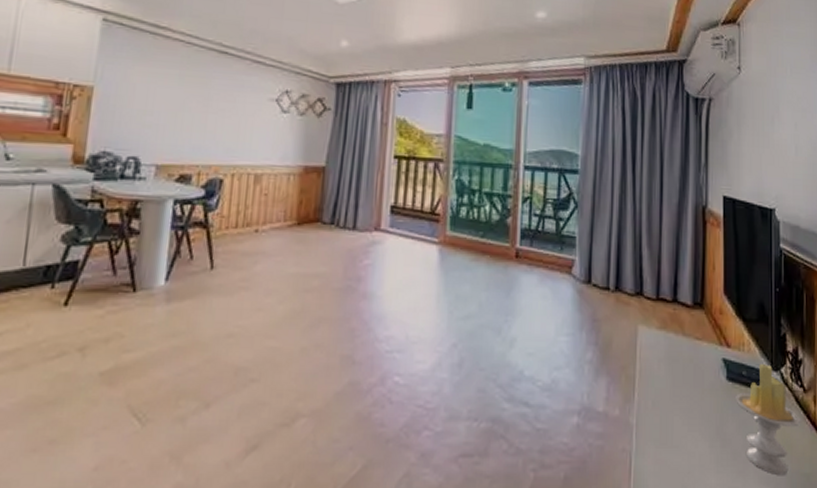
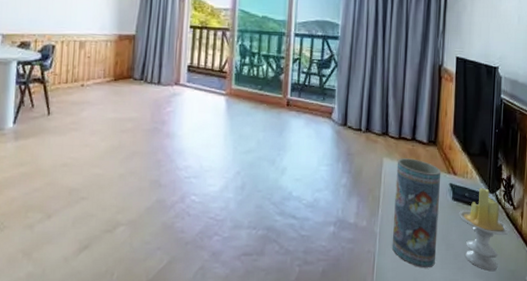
vase: none [652,325,711,472] -> present [391,158,441,268]

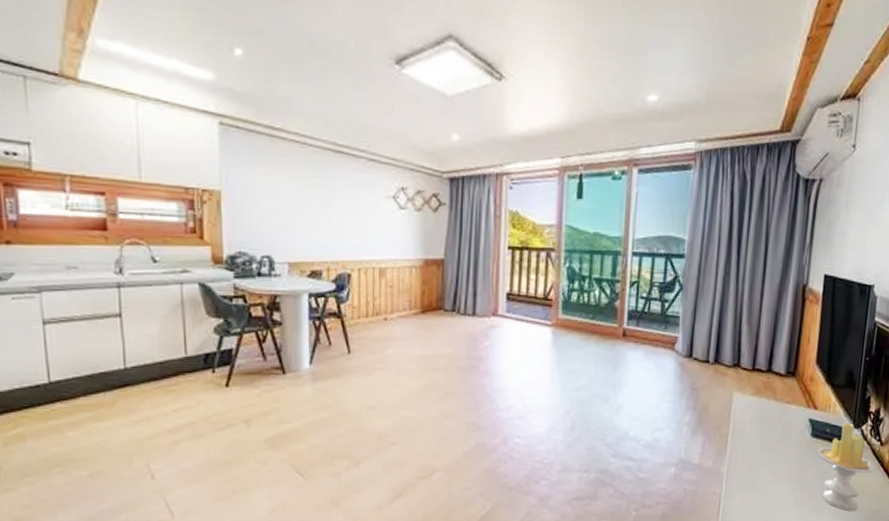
vase: present [391,158,441,268] -> none [740,392,800,510]

